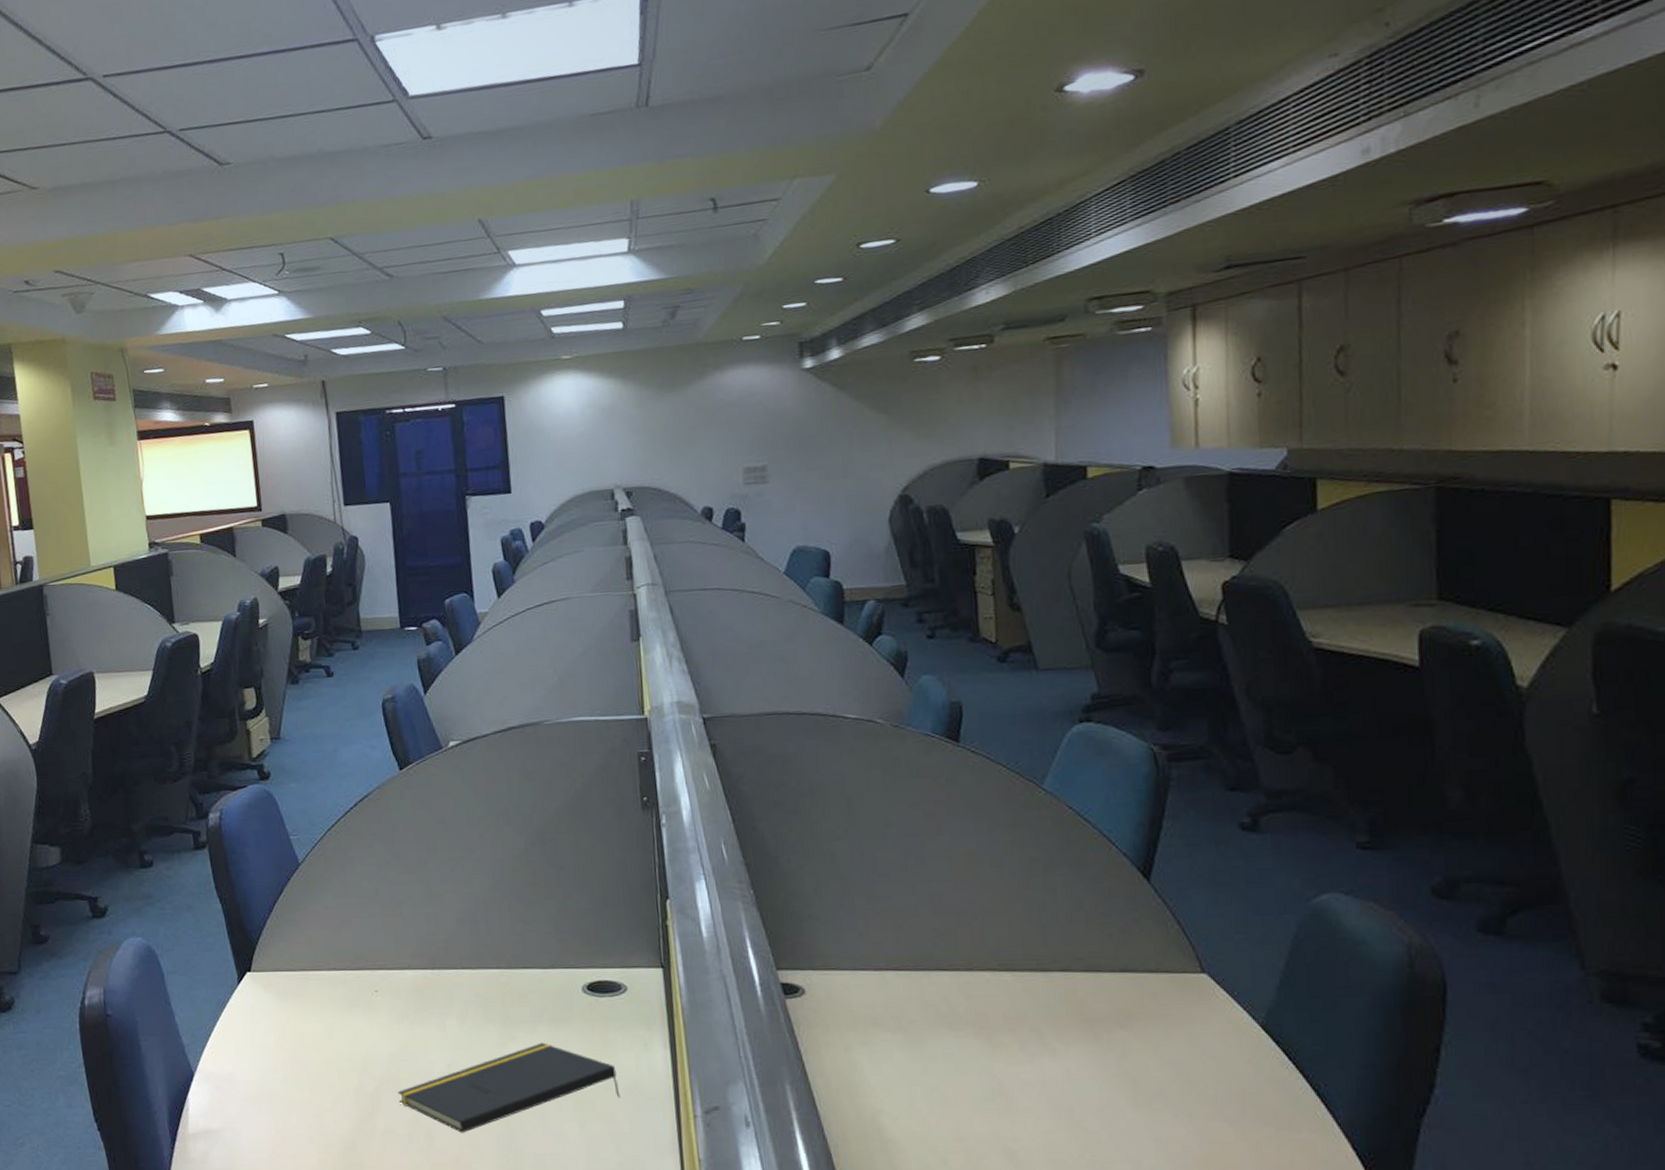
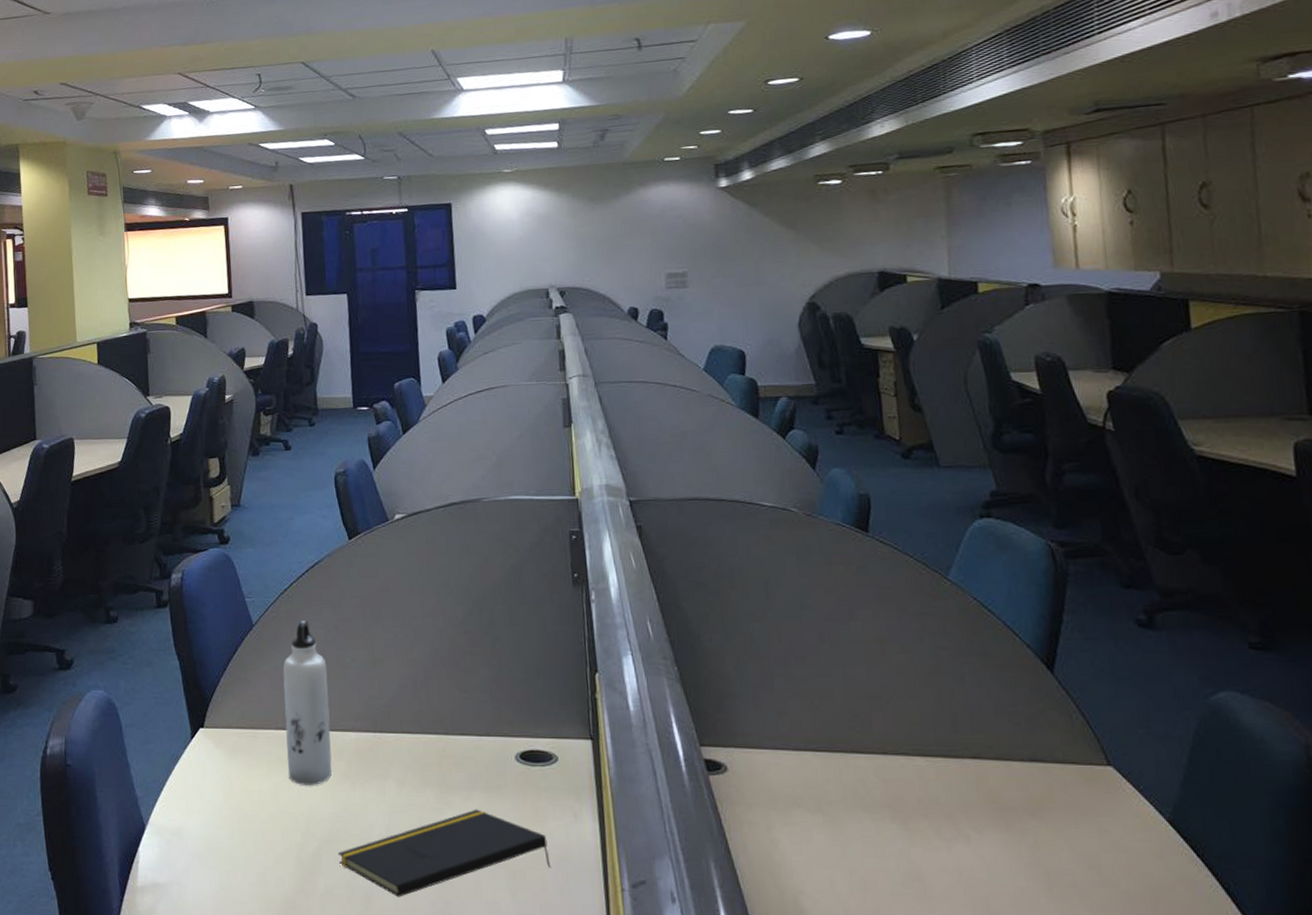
water bottle: none [332,857,389,1026] -> present [282,621,332,785]

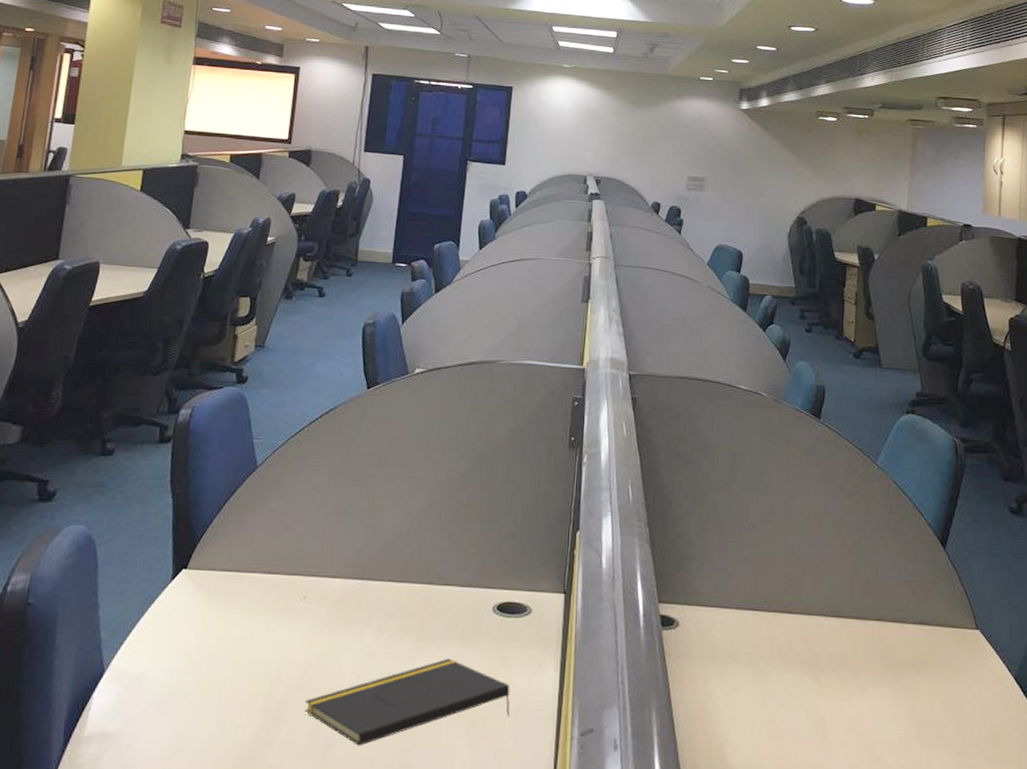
water bottle: present [282,621,332,785] -> none [267,465,325,631]

